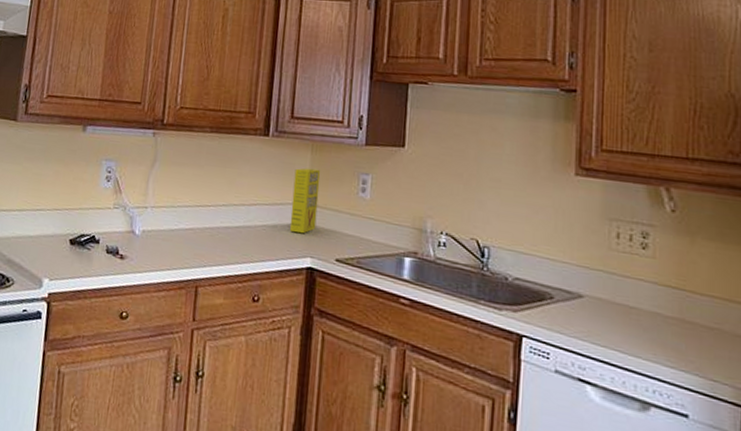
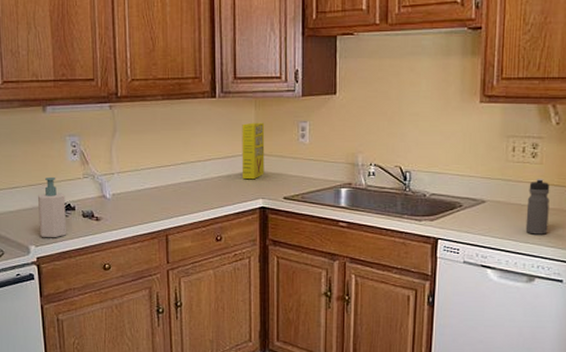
soap bottle: none [56,202,91,273] -> present [37,176,67,238]
water bottle: none [635,275,667,350] -> present [525,178,550,235]

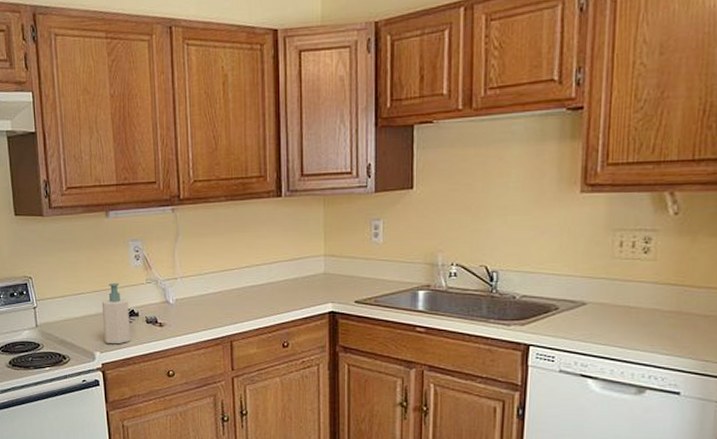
cereal box: present [241,122,265,180] -> none [309,221,335,283]
water bottle: present [525,178,550,235] -> none [634,276,666,341]

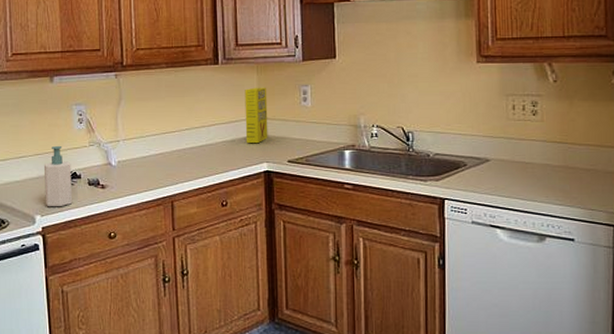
cereal box: none [309,221,335,283] -> present [245,87,268,144]

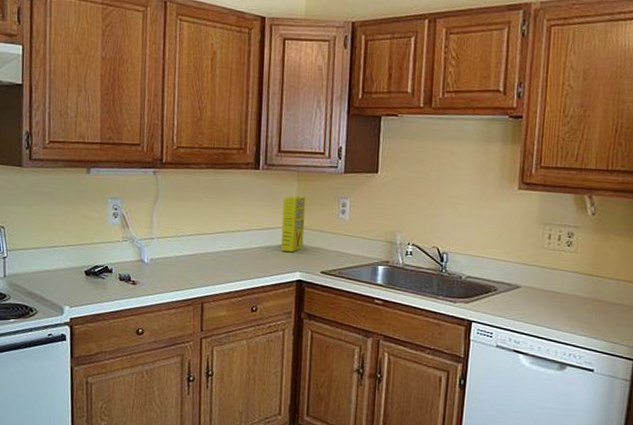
soap bottle: present [43,145,73,207] -> none [74,238,103,300]

